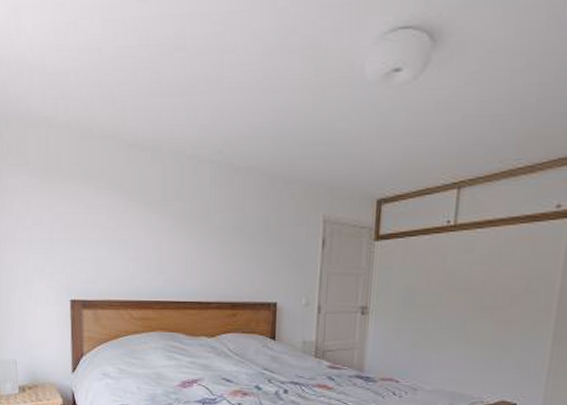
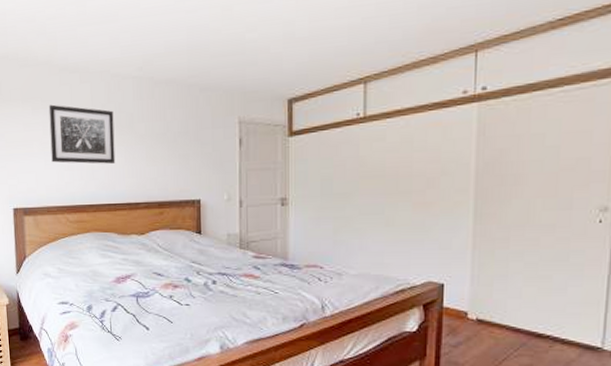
wall art: none [114,185,187,257] -> present [48,104,116,164]

